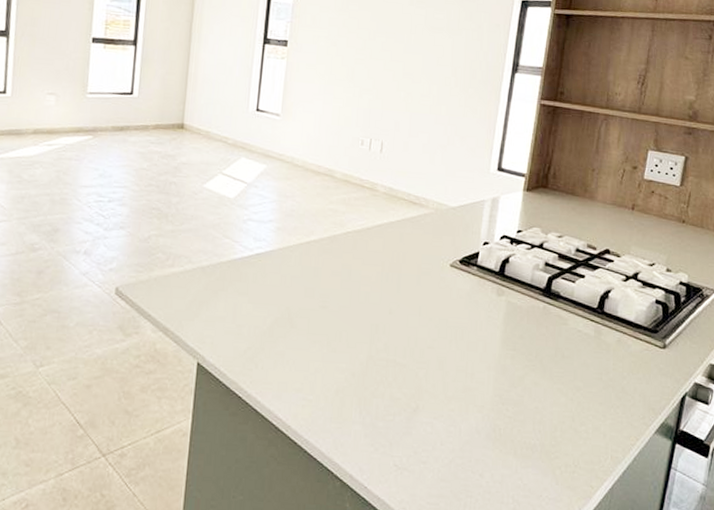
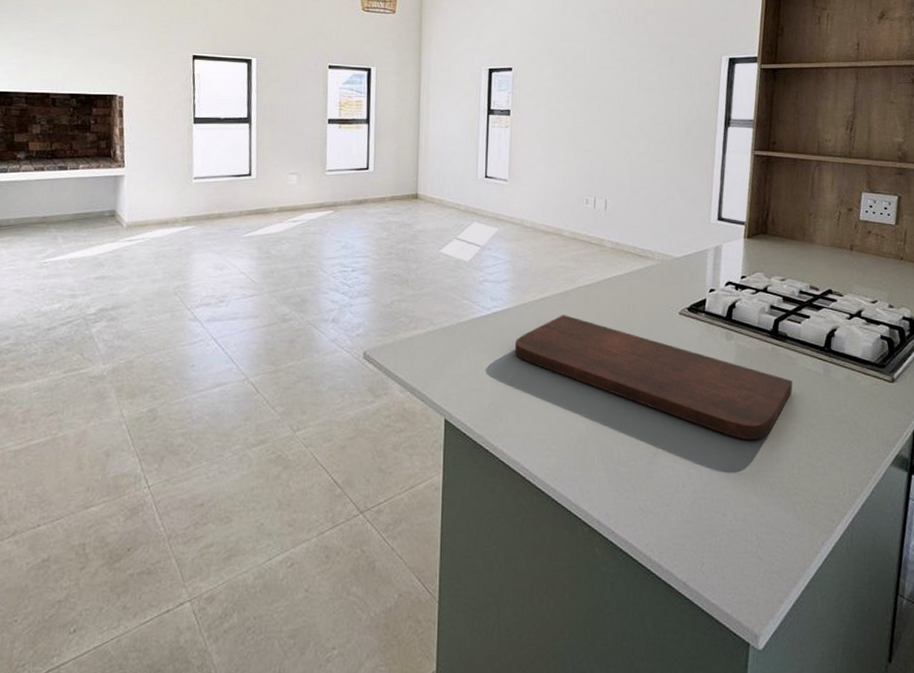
cutting board: none [275,260,562,401] -> present [514,315,793,441]

